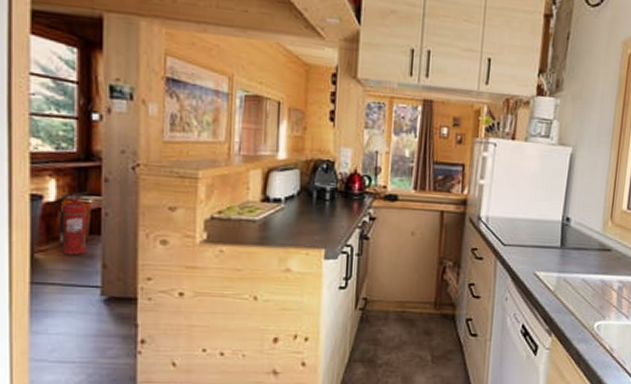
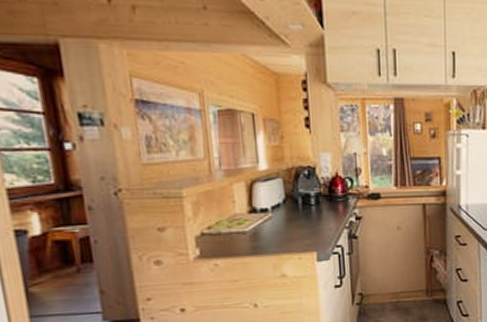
fire extinguisher: present [58,192,90,256] -> none [43,222,81,286]

